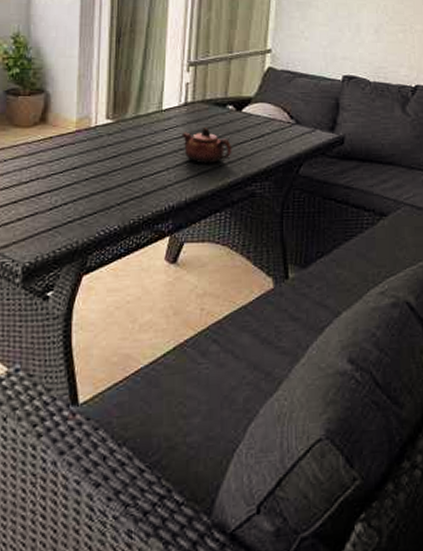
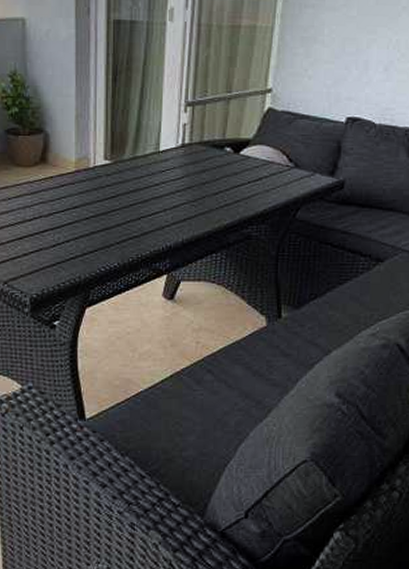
teapot: present [181,128,232,164] -> none [179,170,229,206]

